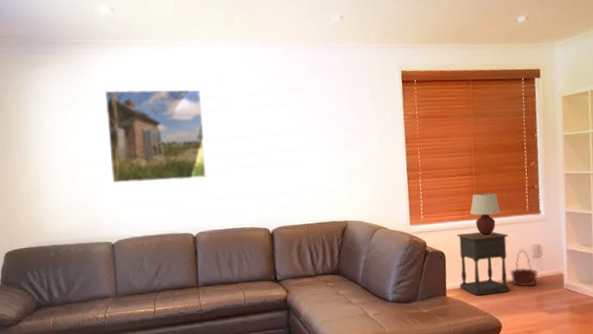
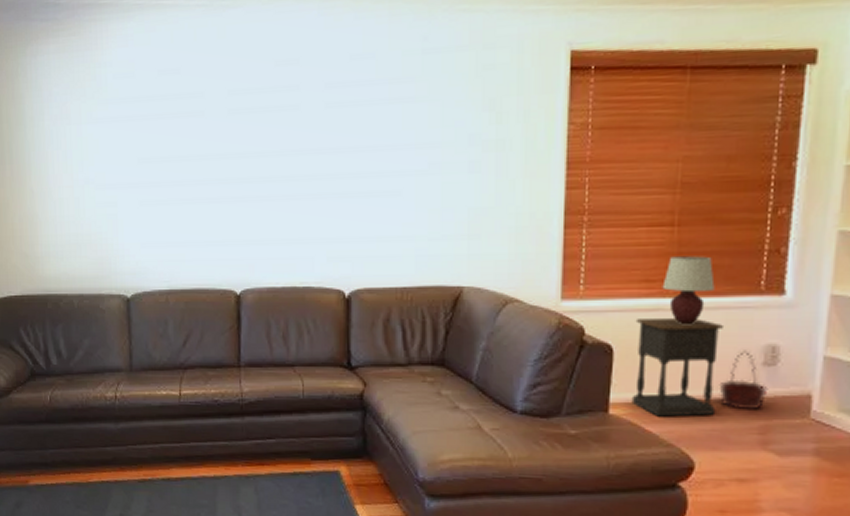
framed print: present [105,89,207,183] -> none [123,76,259,213]

